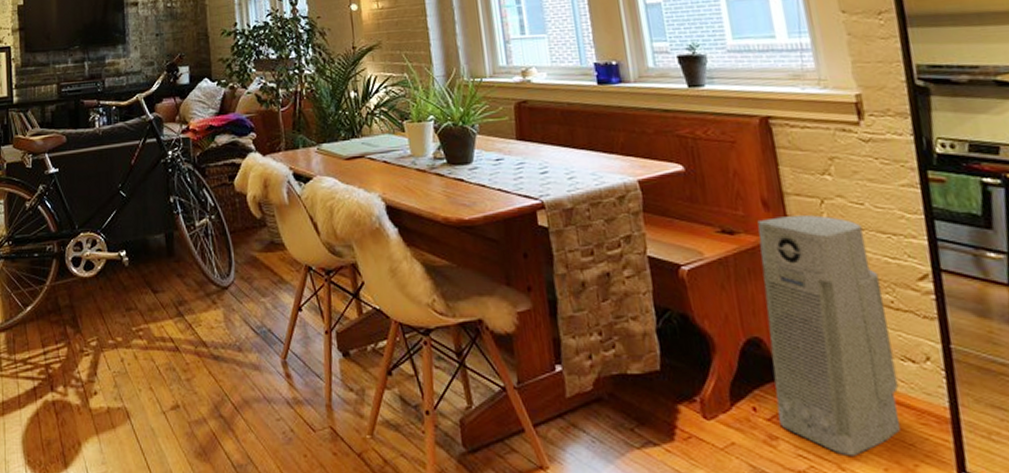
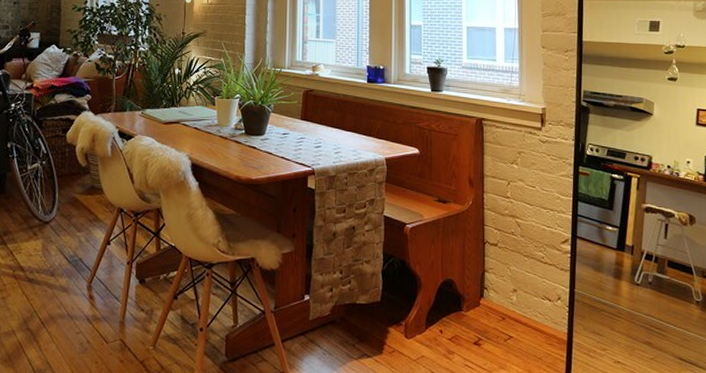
air purifier: present [757,214,902,457] -> none [457,191,538,367]

